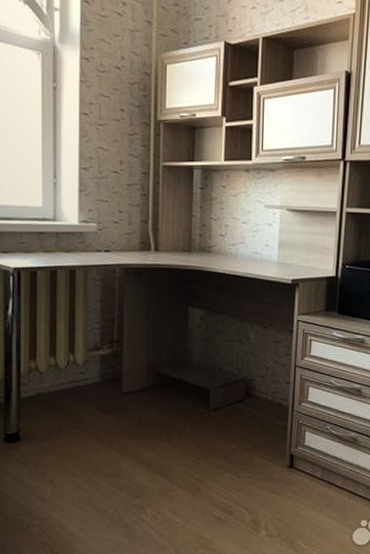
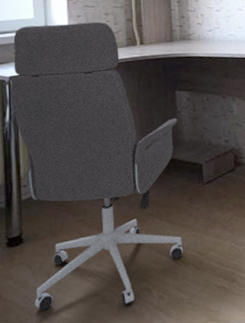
office chair: none [15,215,188,519] -> present [11,21,183,311]

